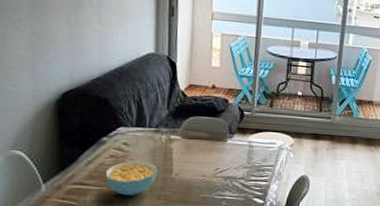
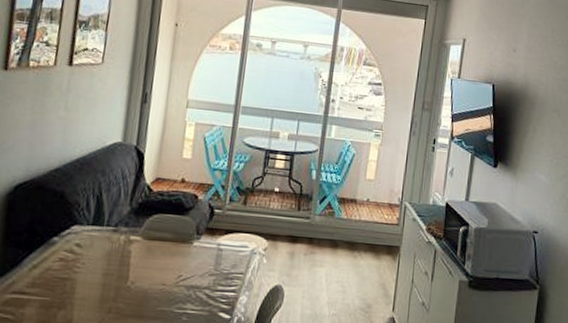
cereal bowl: present [105,161,157,196] -> none [51,265,112,309]

